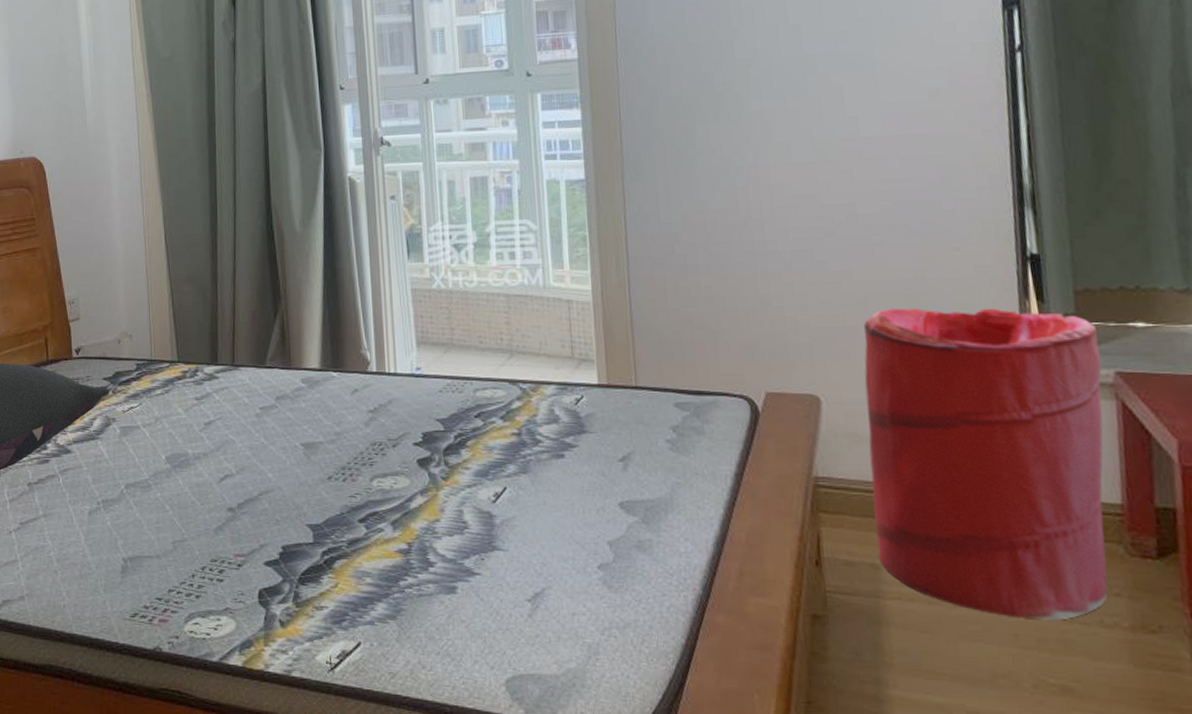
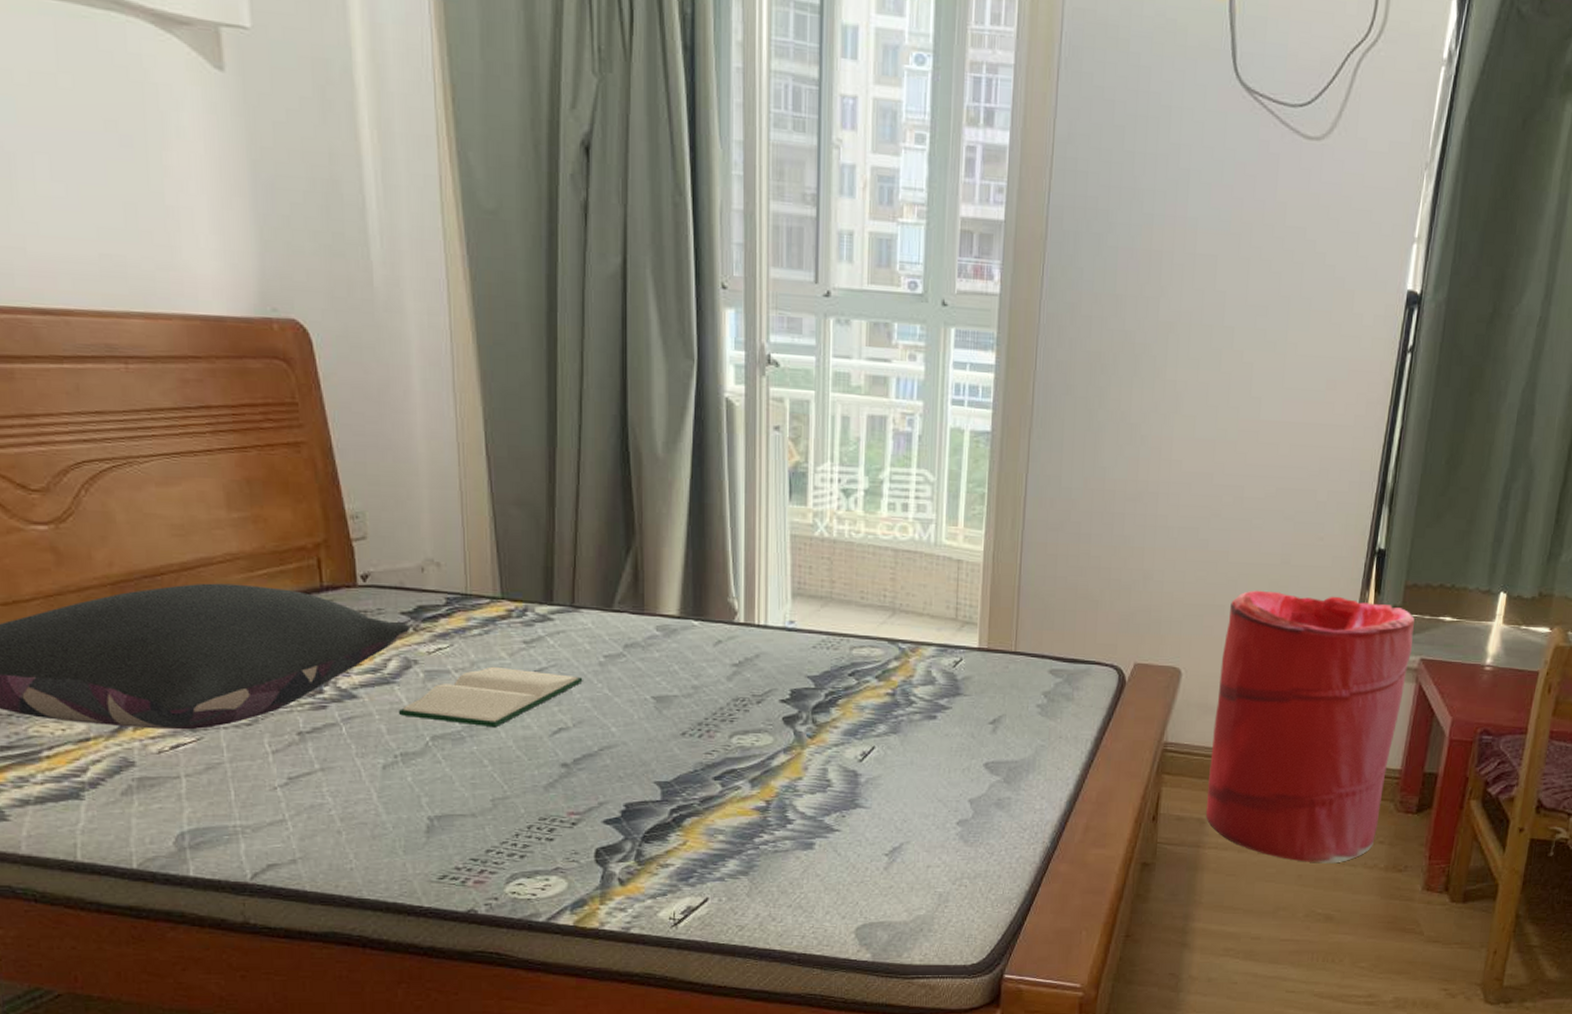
hardback book: none [100,421,243,476] -> present [398,666,583,728]

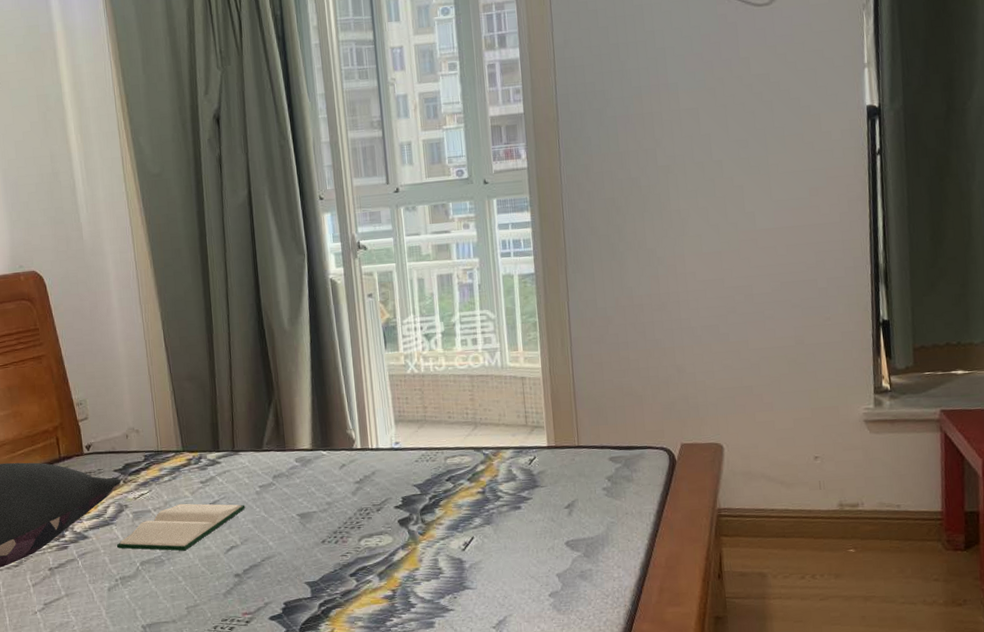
laundry hamper: present [1206,590,1415,864] -> none [757,365,931,604]

